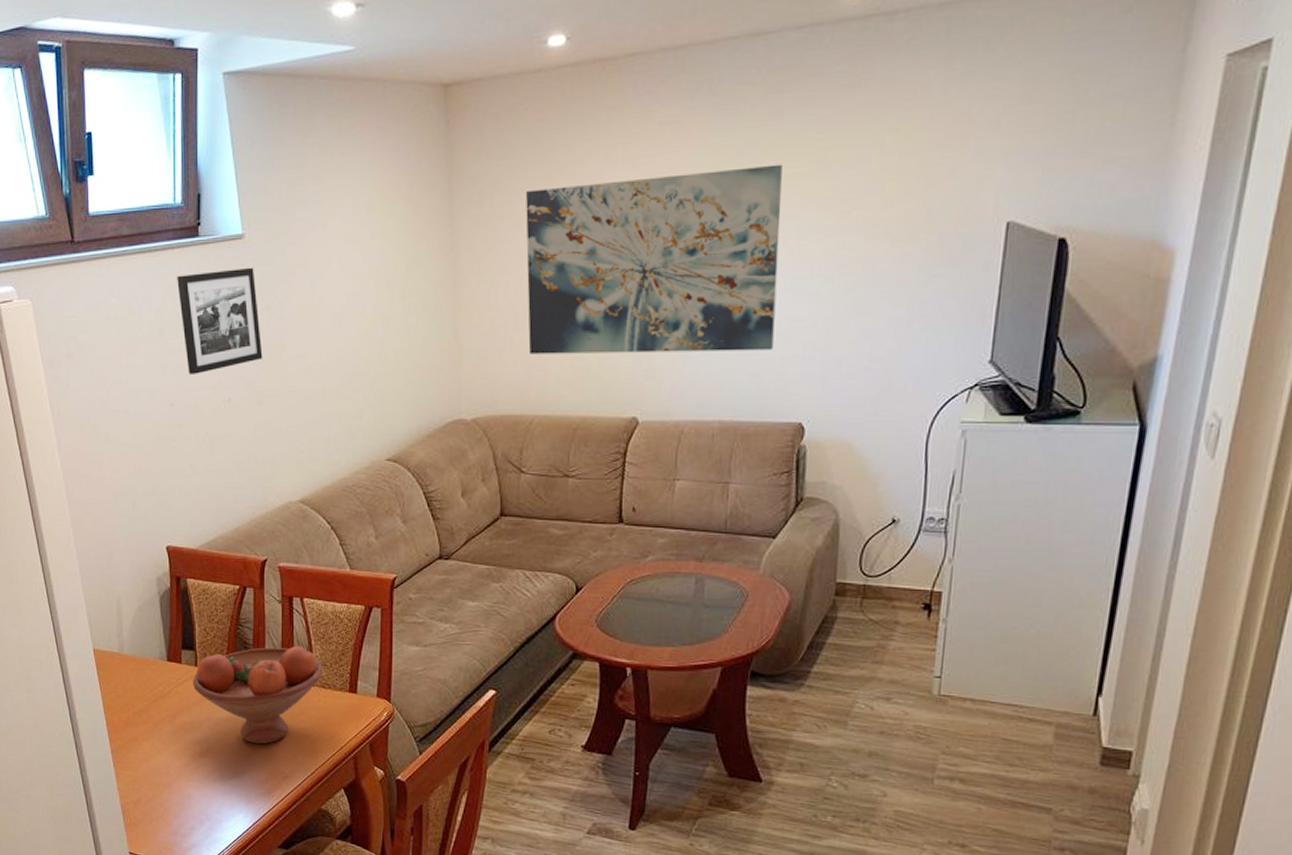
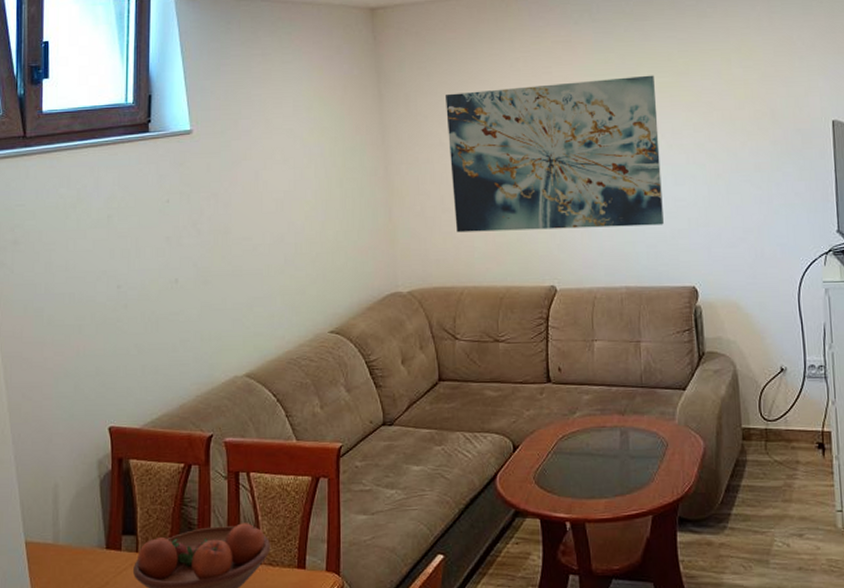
picture frame: present [177,267,263,374] -> none [127,159,209,257]

